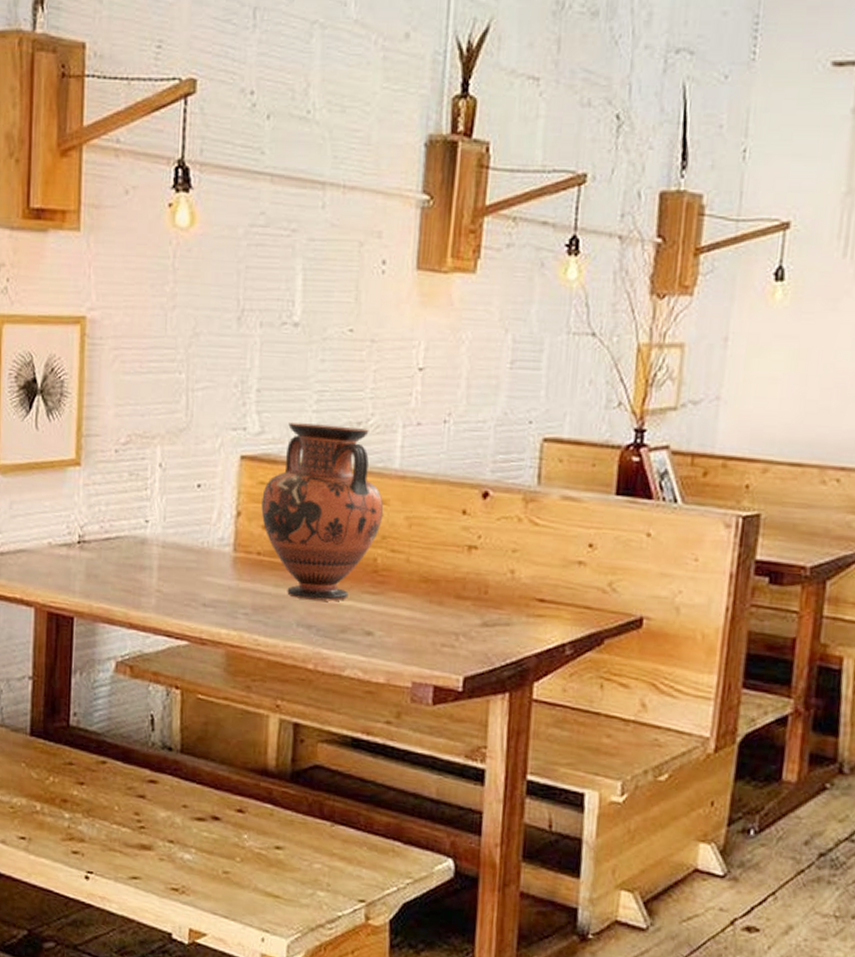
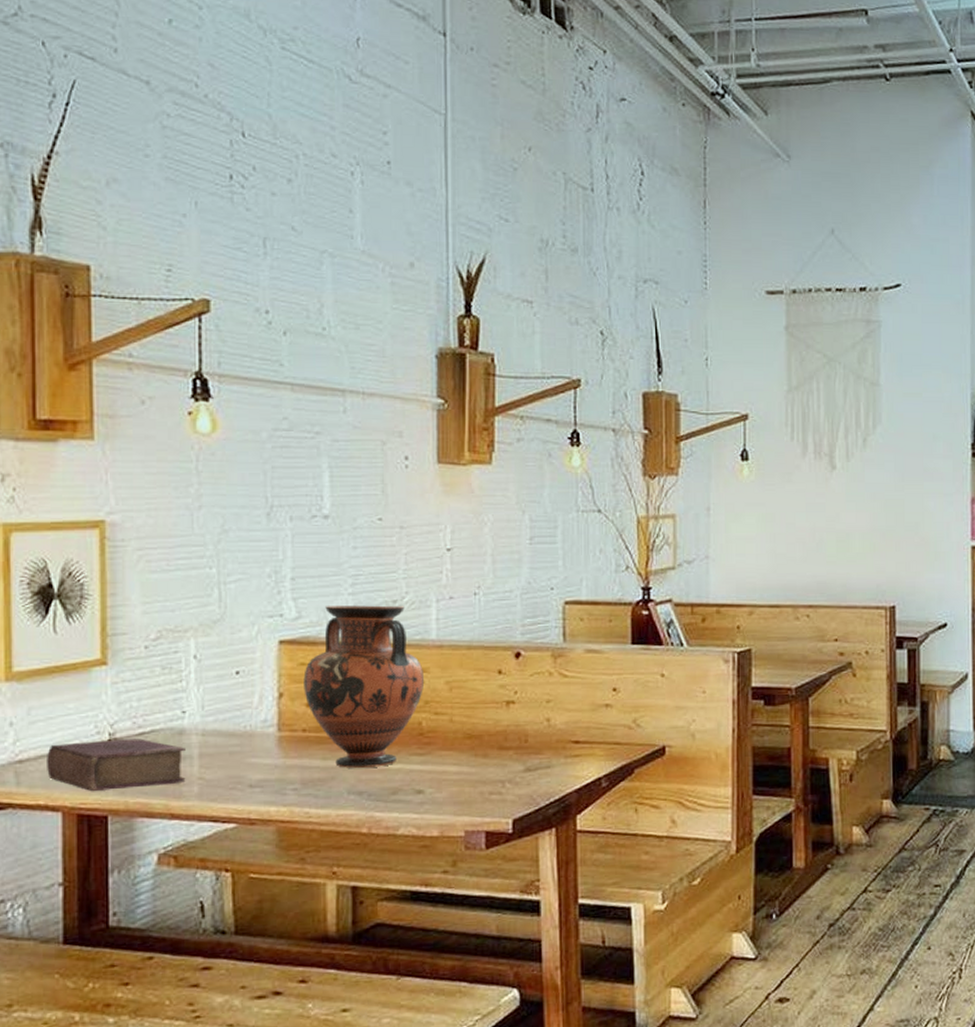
book: none [24,540,146,594] -> present [47,738,186,792]

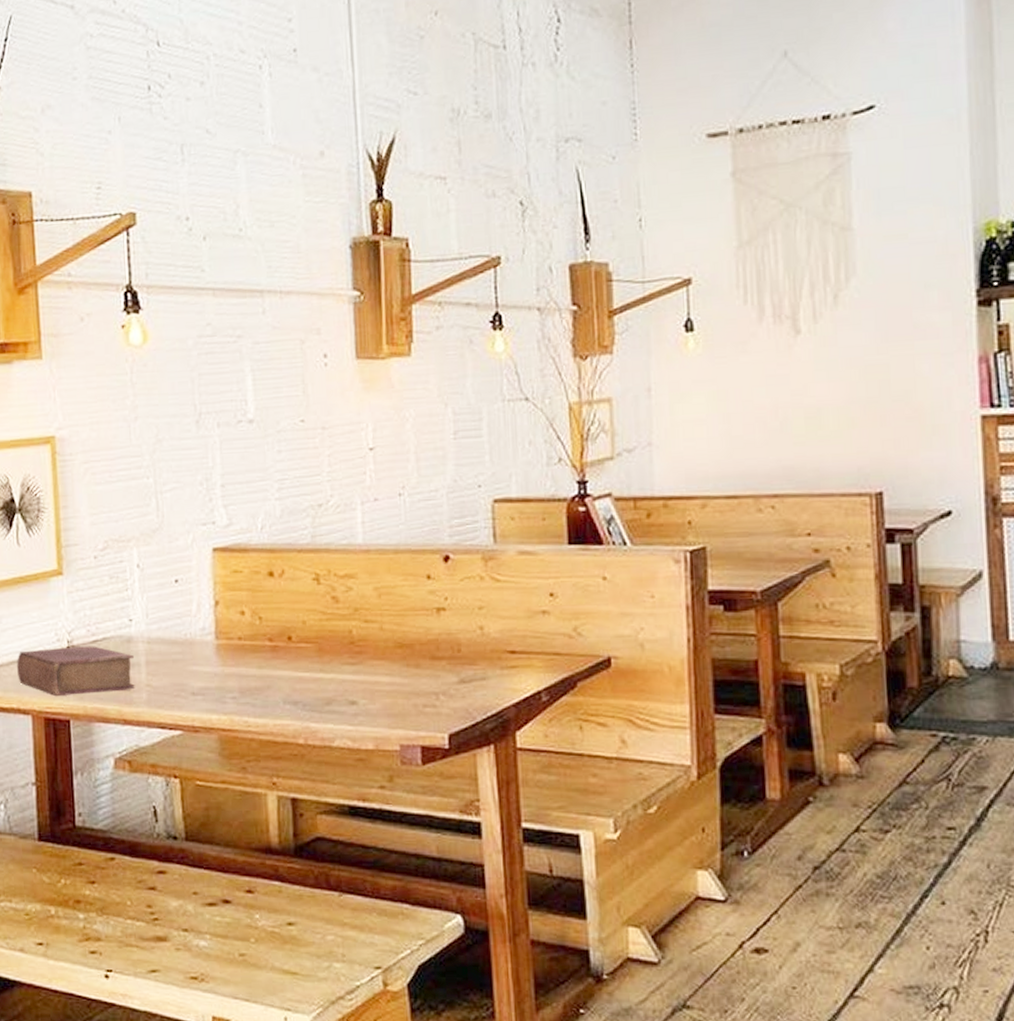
vase: present [303,605,425,768] -> none [237,510,353,677]

